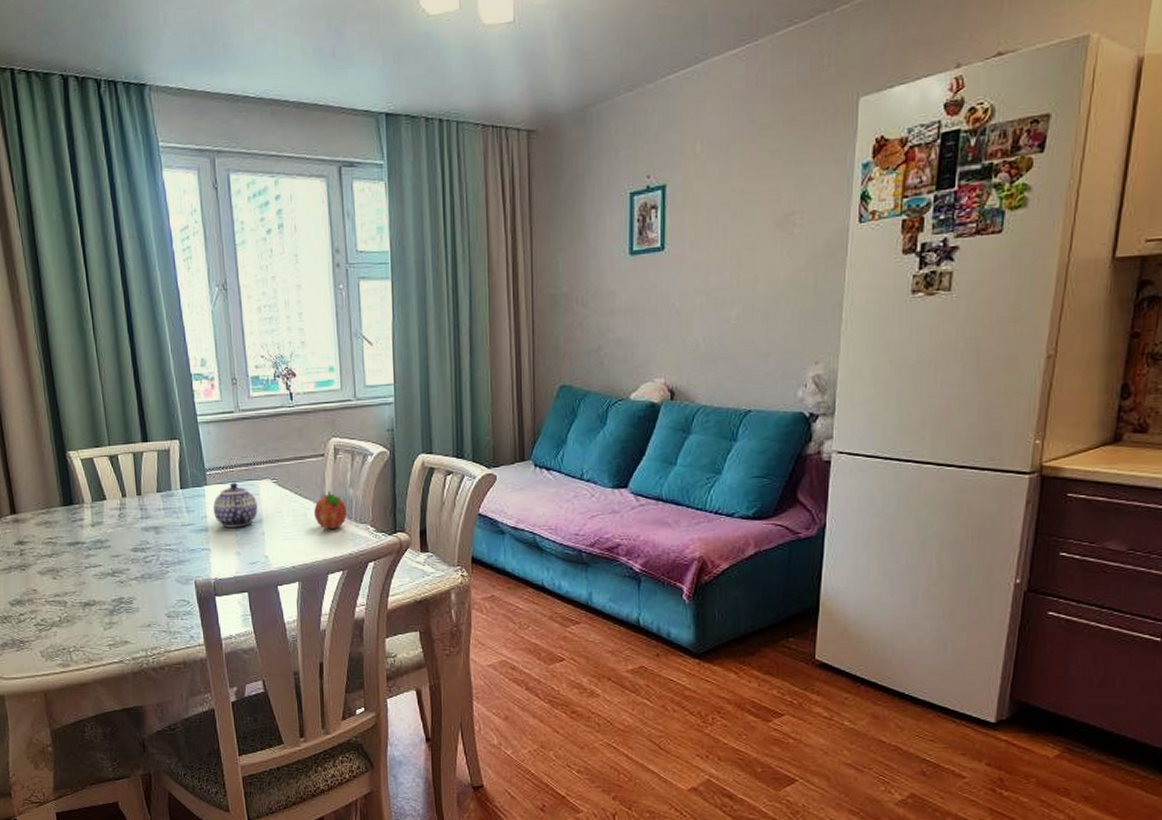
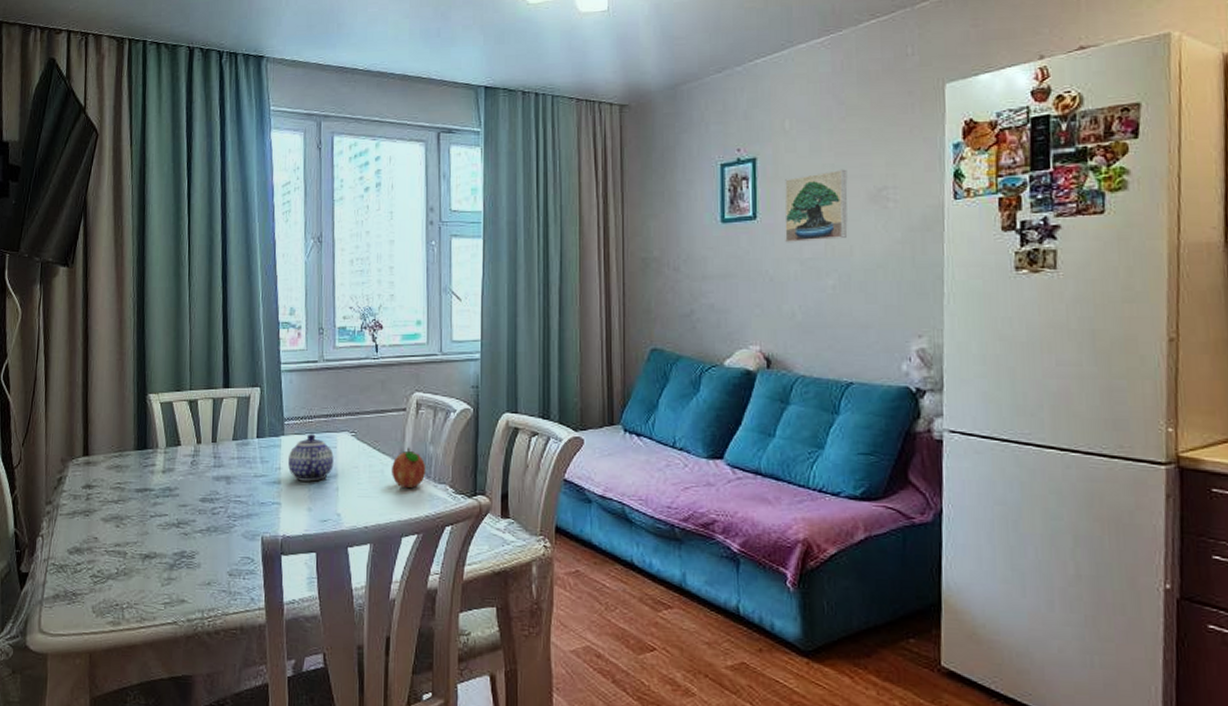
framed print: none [692,194,756,274] -> present [784,169,848,243]

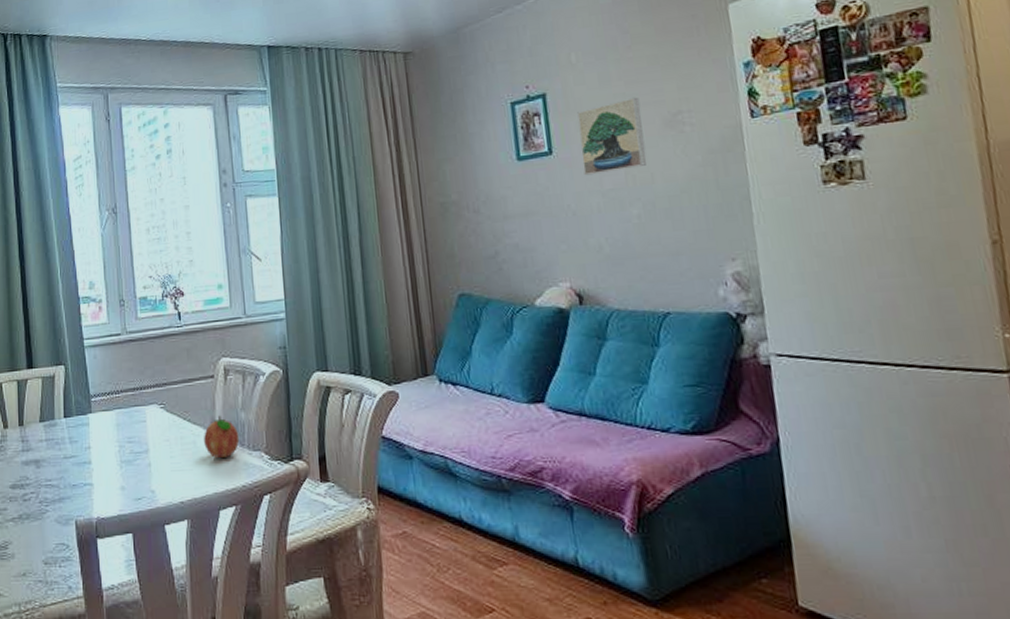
teapot: present [288,434,334,482] -> none [98,409,144,459]

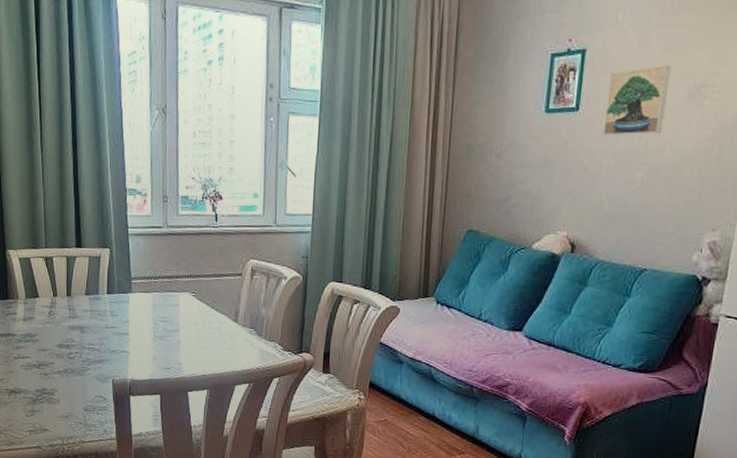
fruit: present [204,415,240,458] -> none [228,308,259,344]

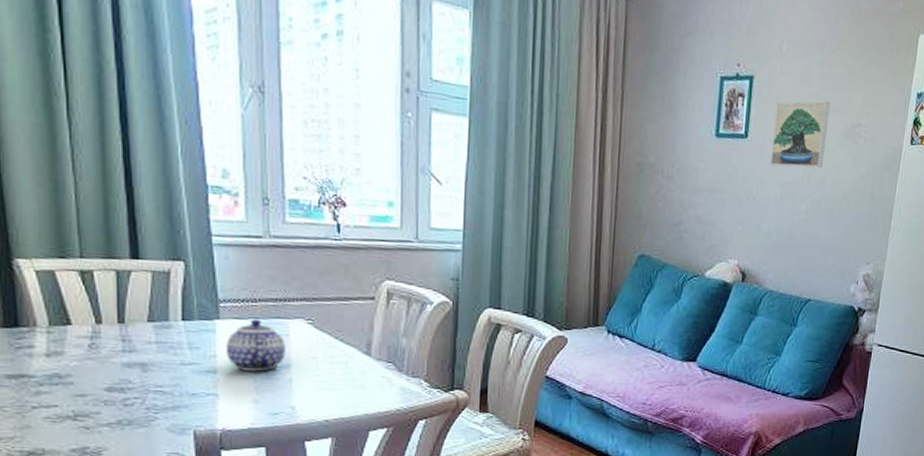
teapot: none [136,292,176,335] -> present [227,319,286,372]

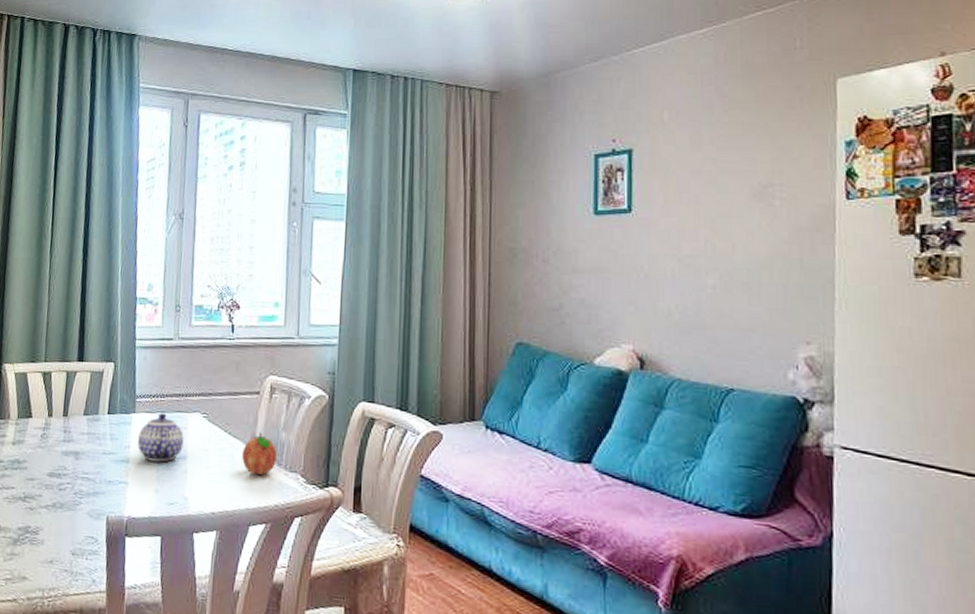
fruit: none [357,339,398,381] -> present [242,432,278,475]
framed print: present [770,100,831,168] -> none [662,163,730,239]

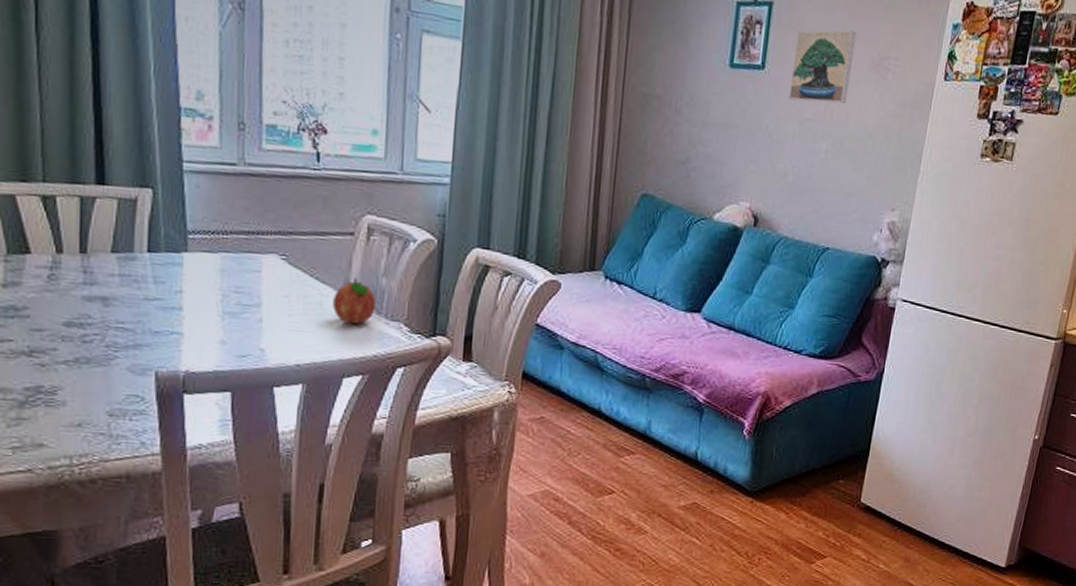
teapot: present [138,413,184,463] -> none [193,252,257,310]
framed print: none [662,163,730,239] -> present [789,30,857,104]

